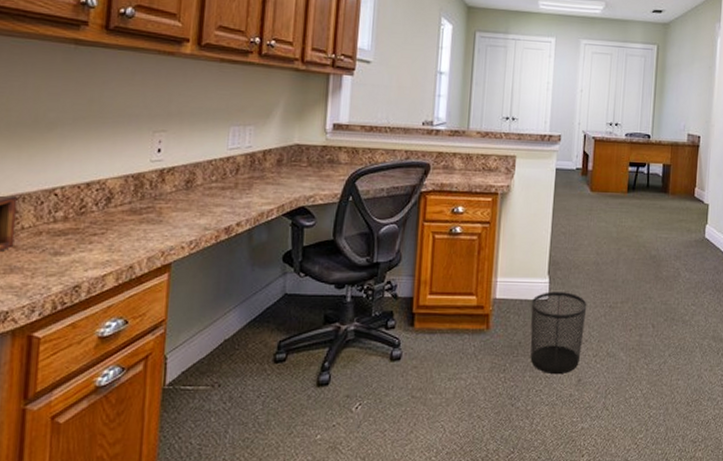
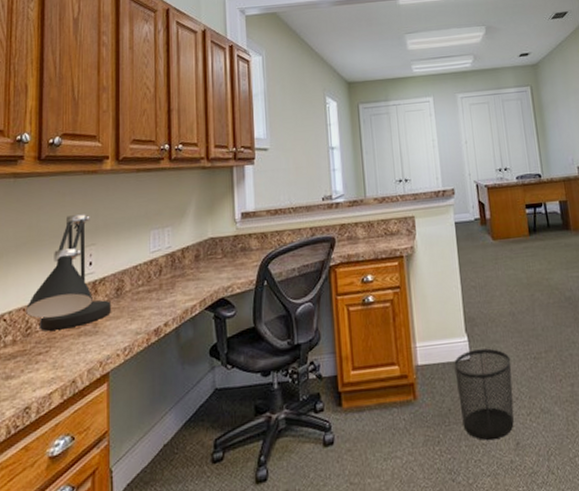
desk lamp: none [80,96,179,214] -> present [25,214,111,331]

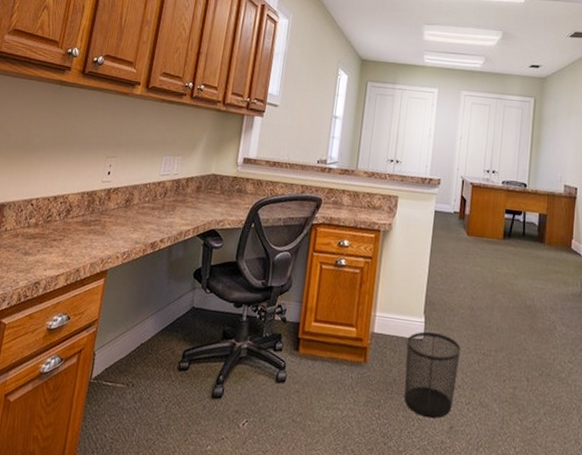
desk lamp: present [25,214,111,331] -> none [49,127,120,225]

